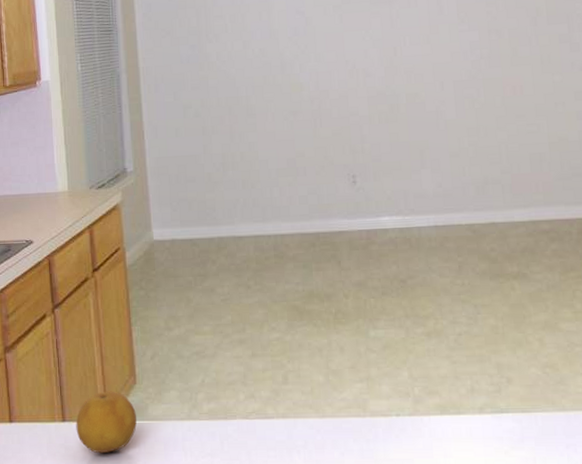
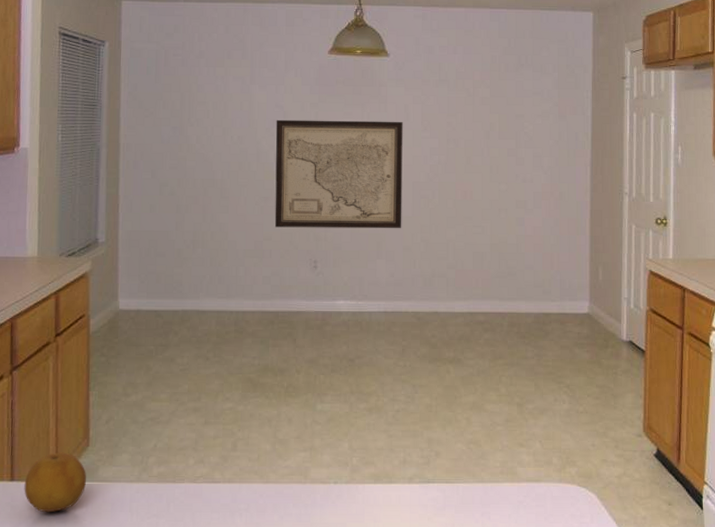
wall art: none [298,15,446,143] -> present [274,119,403,229]

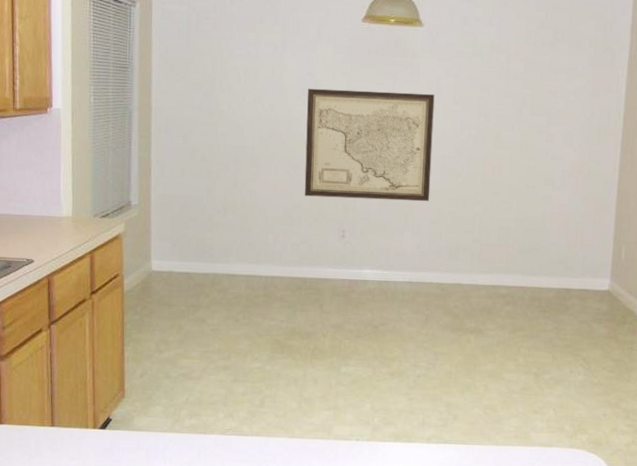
fruit: present [24,452,87,513] -> none [64,402,123,457]

